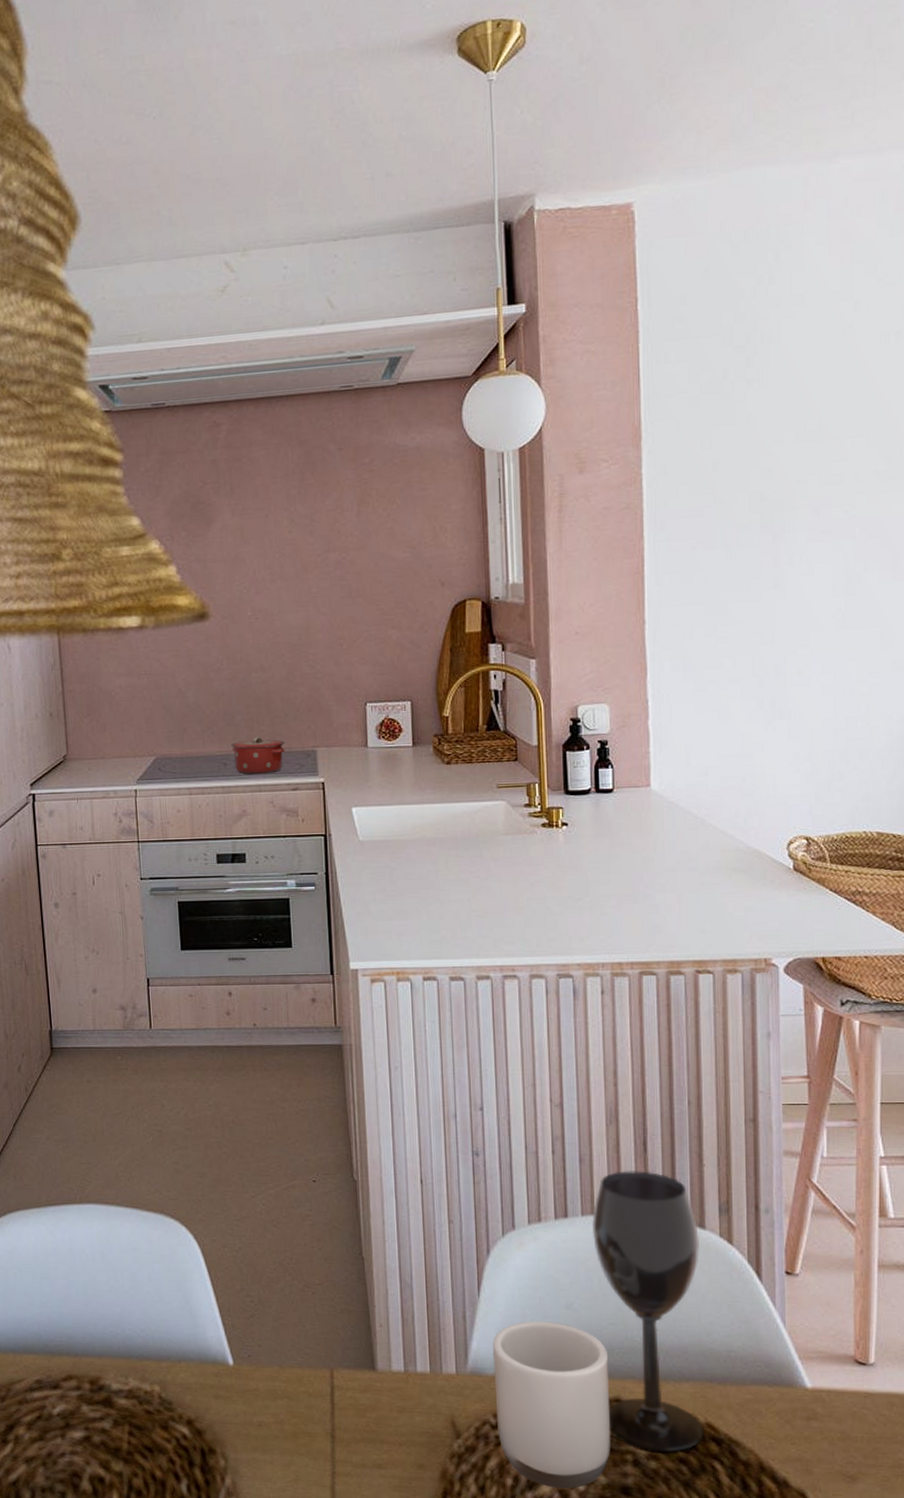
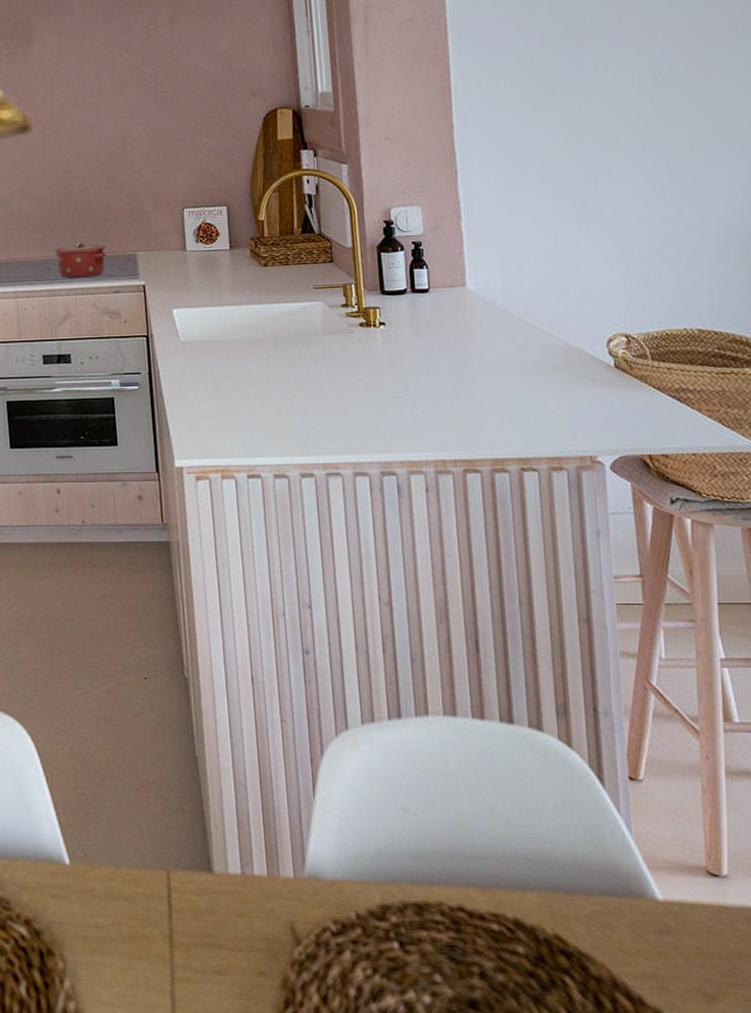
mug: present [493,1321,611,1489] -> none [330,824,456,1001]
wine glass: present [591,1171,704,1452] -> none [426,671,552,965]

